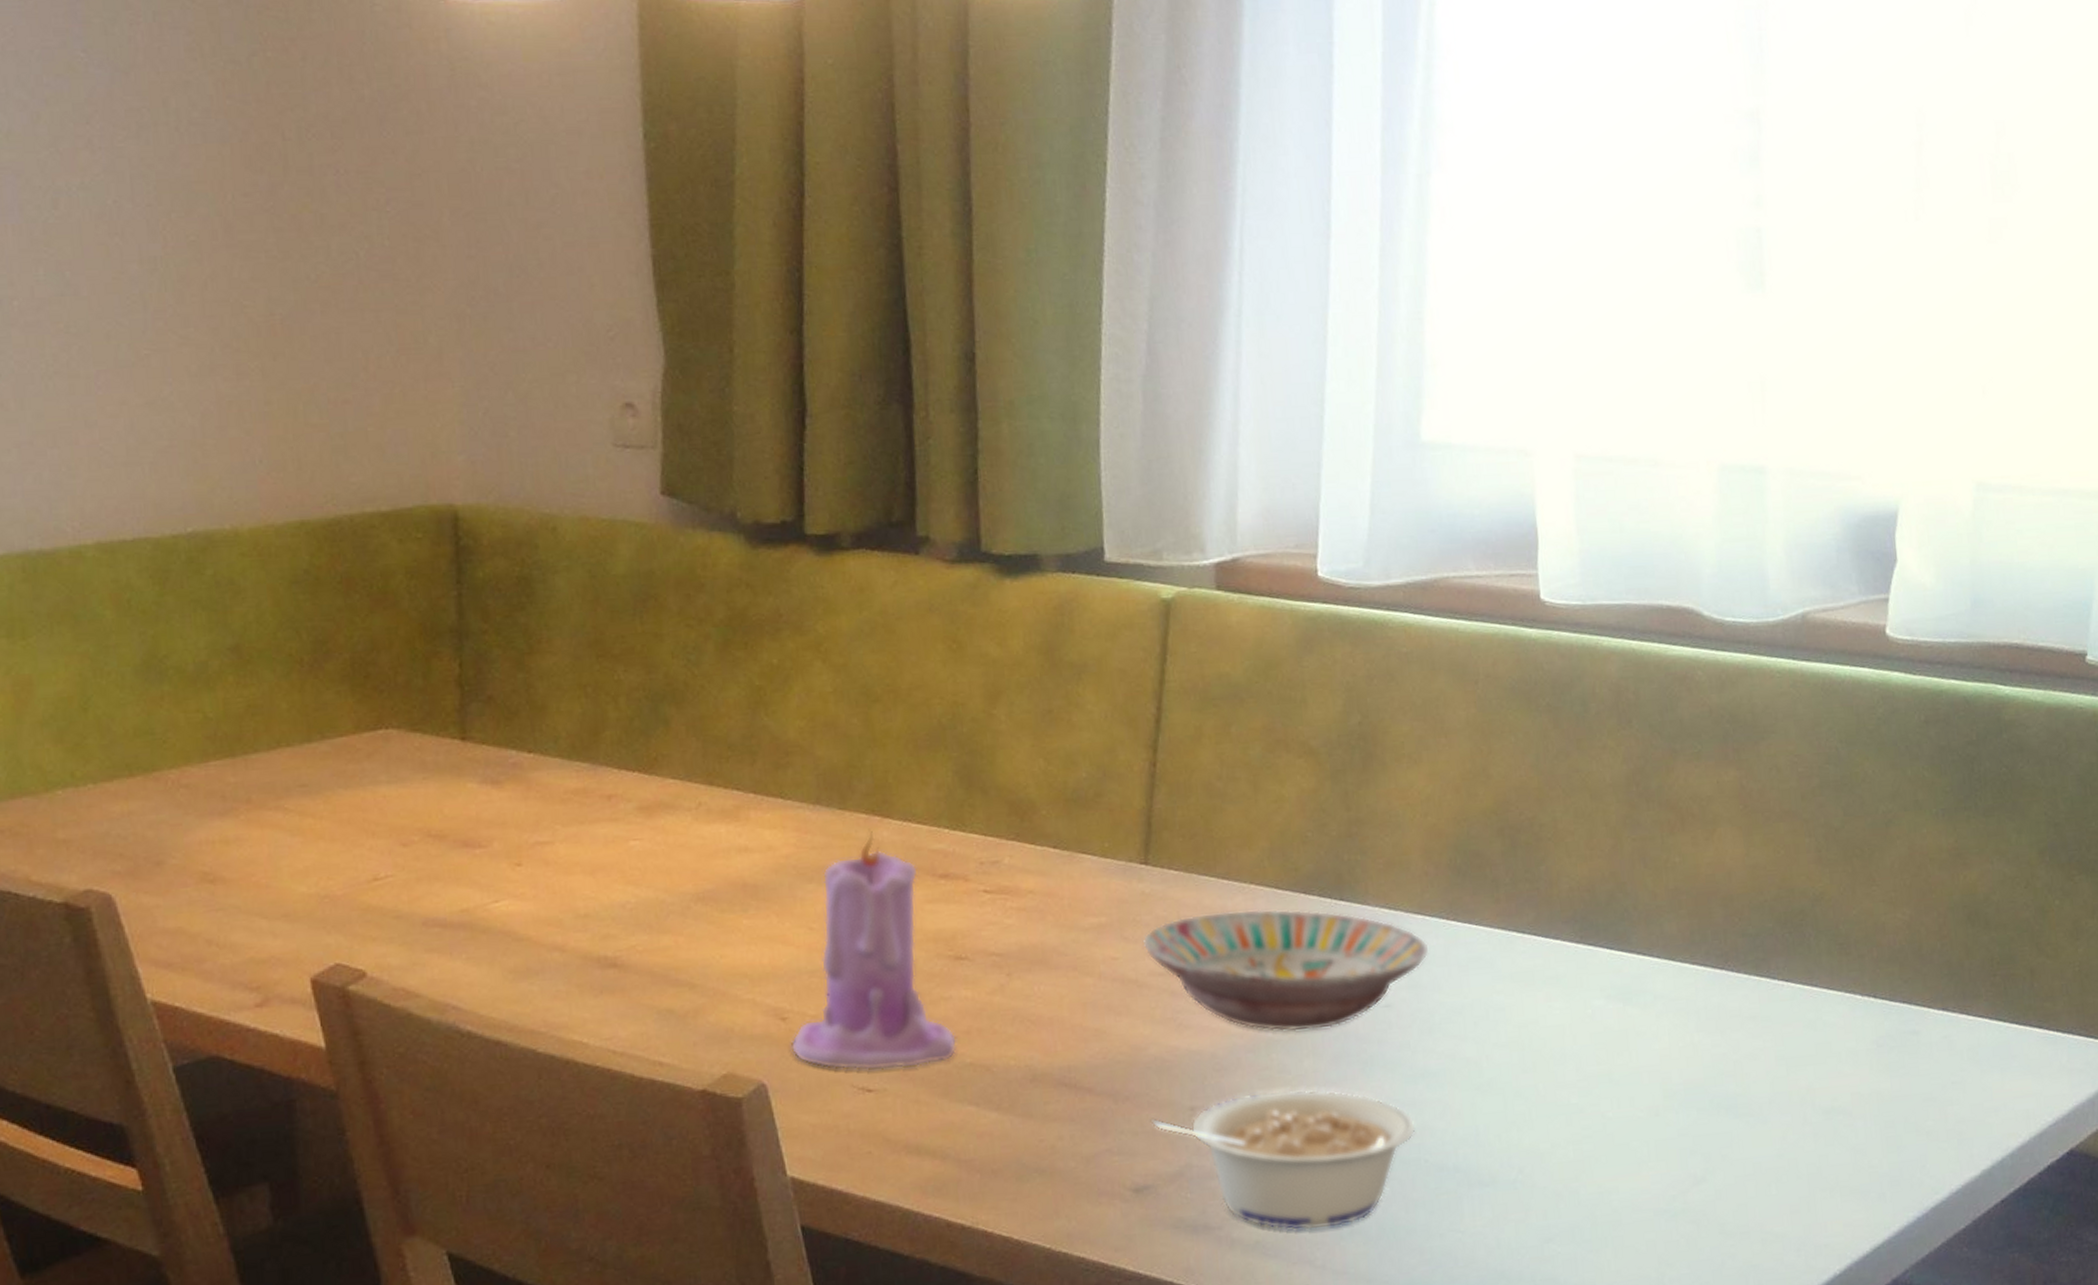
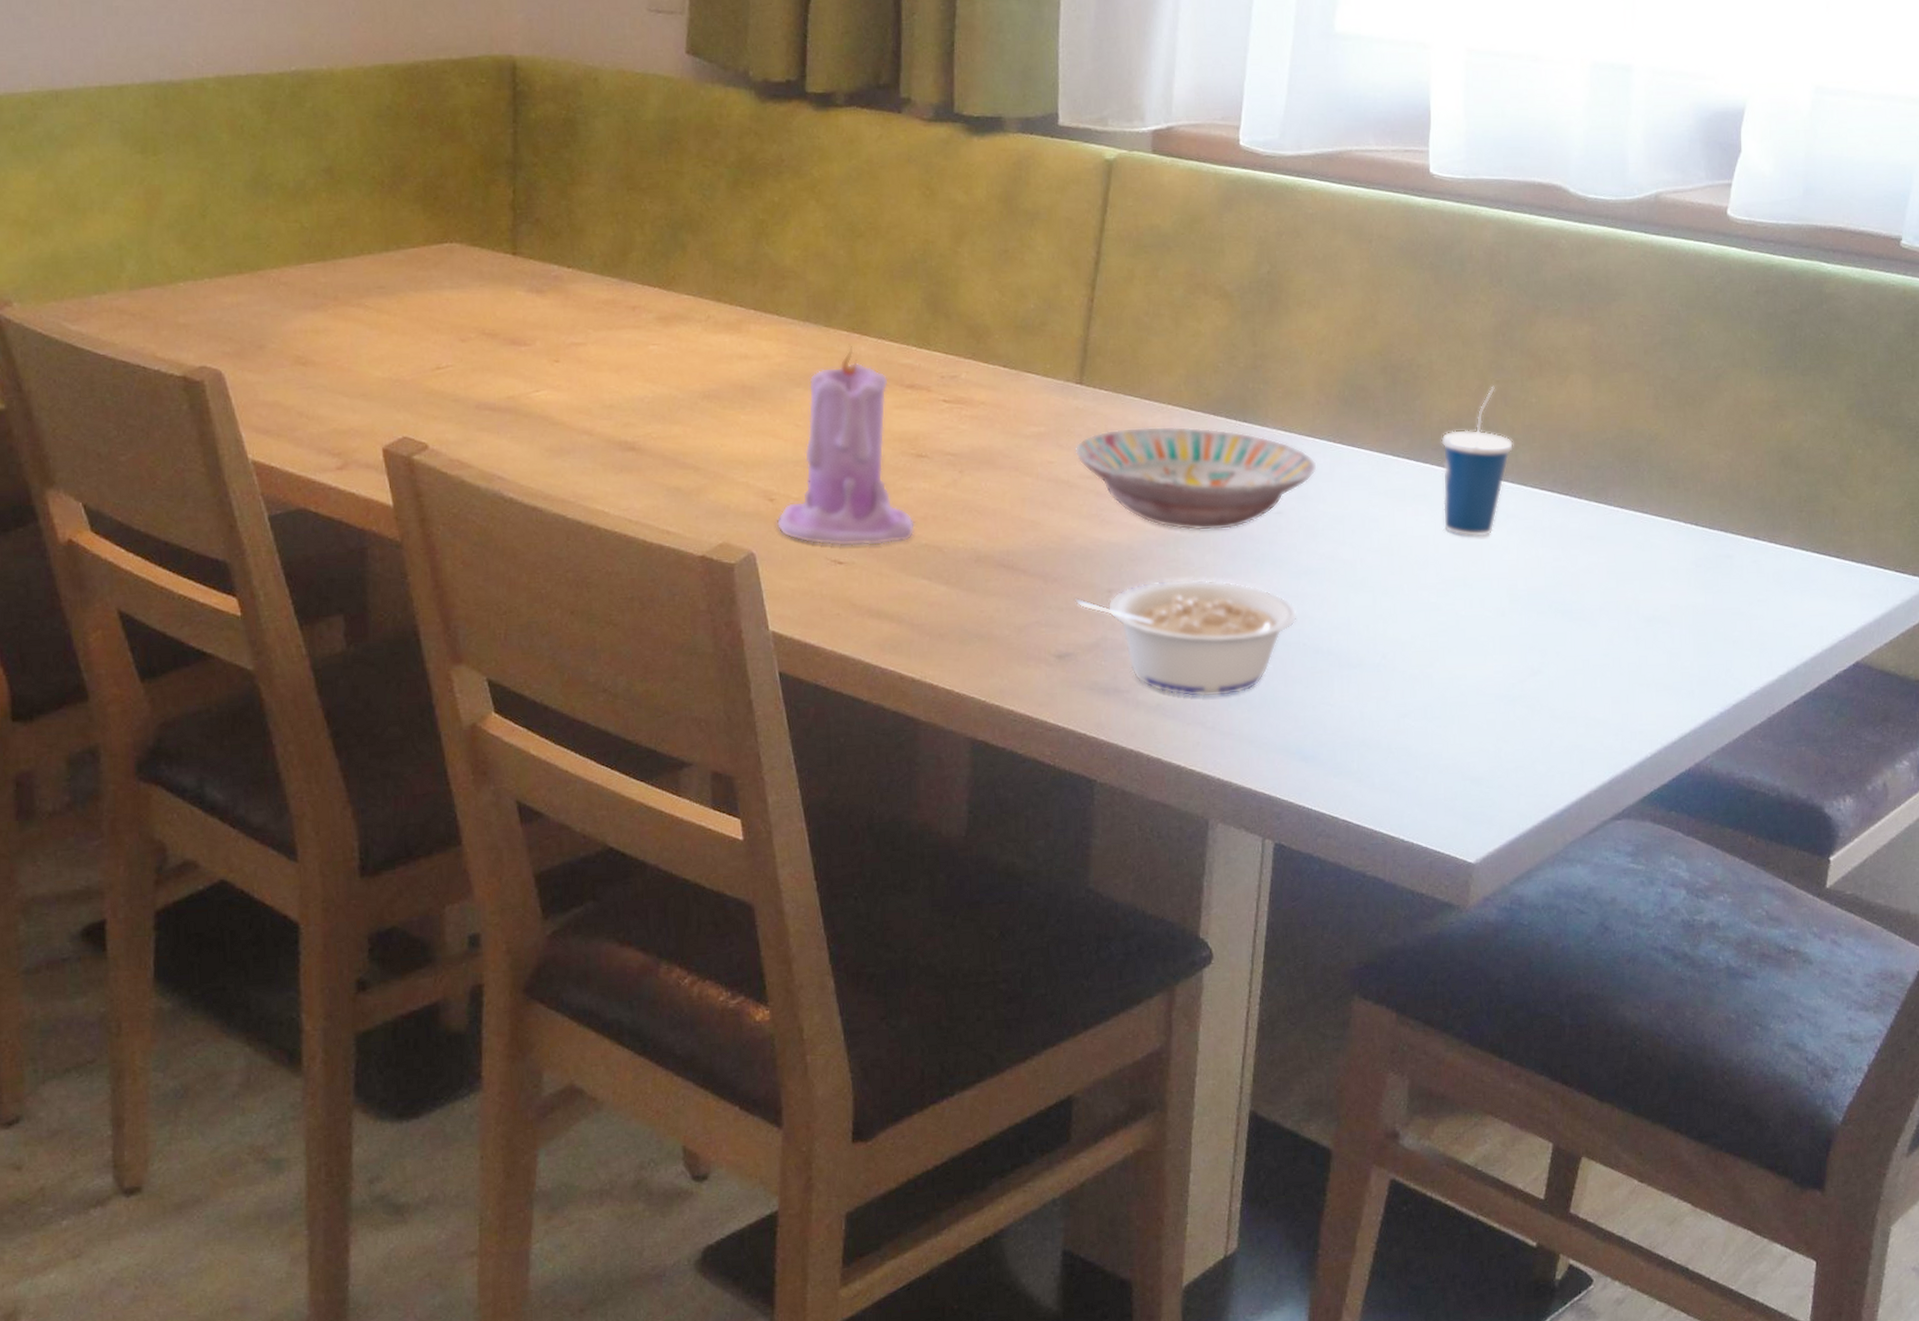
cup: none [1572,844,1658,1024] -> present [1441,386,1514,537]

